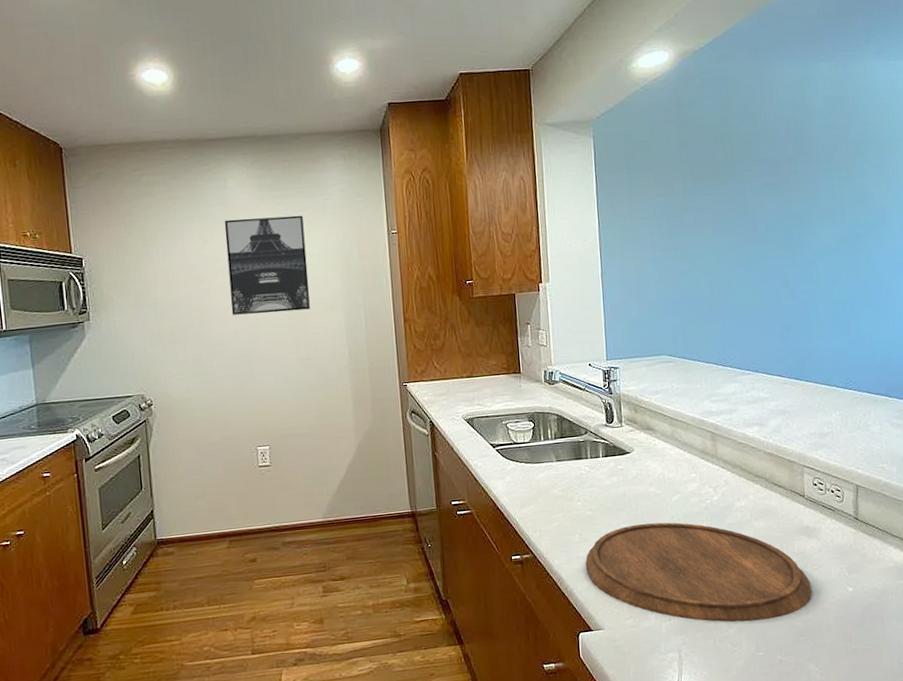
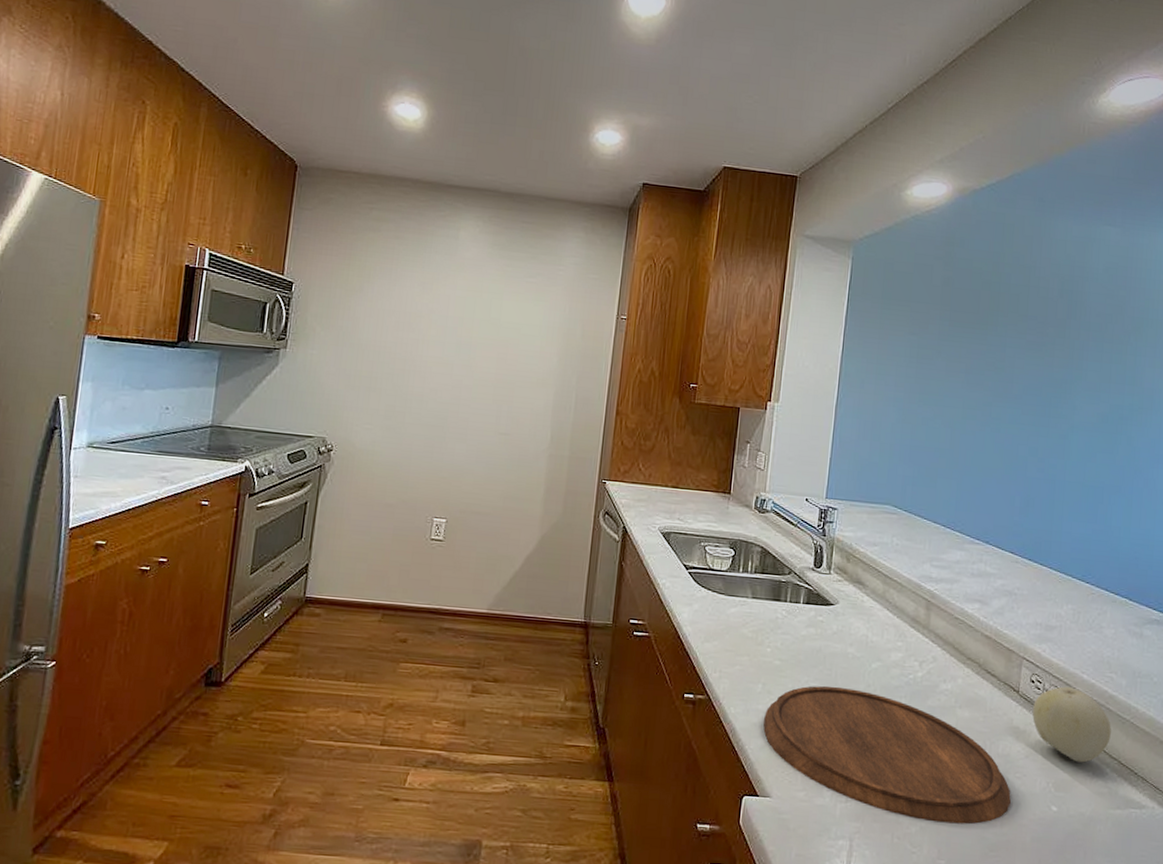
wall art: present [224,215,310,315] -> none [436,271,532,382]
fruit: none [819,482,890,546] -> present [1032,686,1111,763]

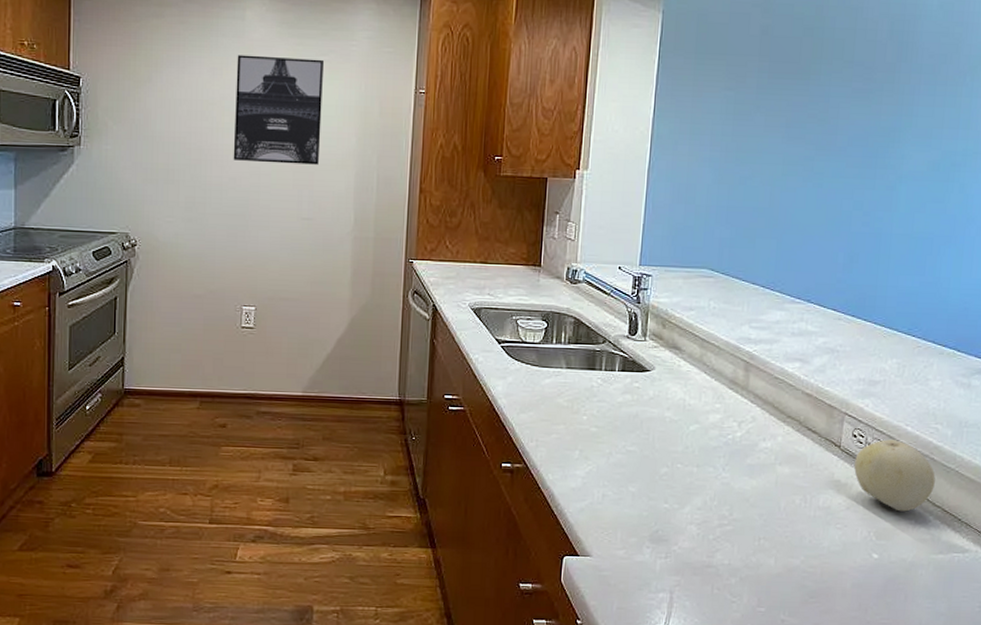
wall art: none [436,271,532,382] -> present [233,55,325,165]
cutting board: present [763,685,1011,825] -> none [581,449,832,574]

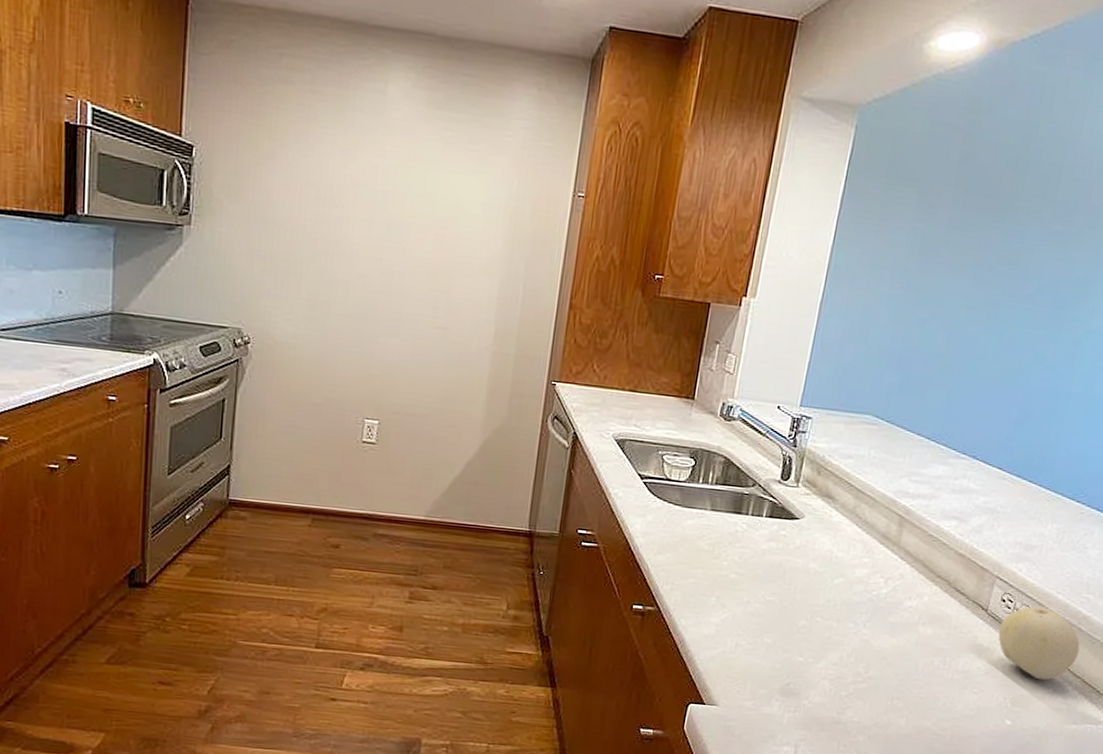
wall art: present [233,55,325,165] -> none [363,135,474,269]

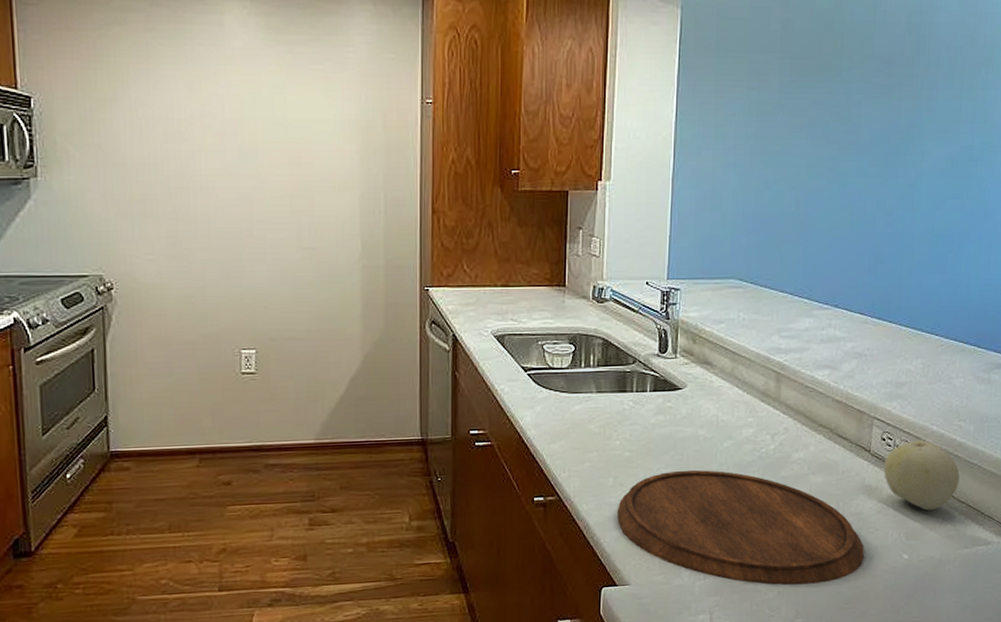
cutting board: none [714,600,966,735] -> present [616,470,864,586]

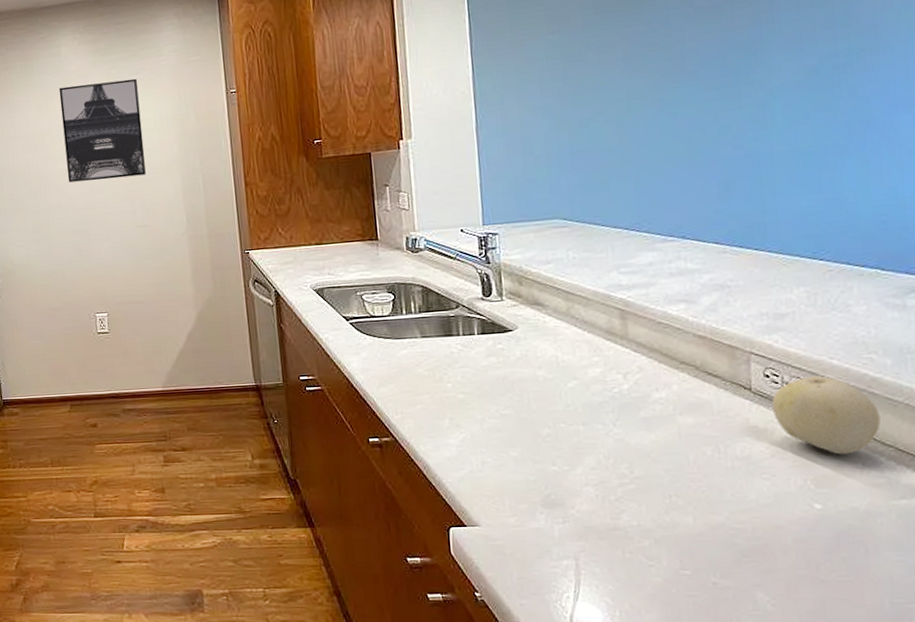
wall art: none [217,66,319,188] -> present [58,78,146,183]
cutting board: present [616,470,864,586] -> none [457,411,761,533]

